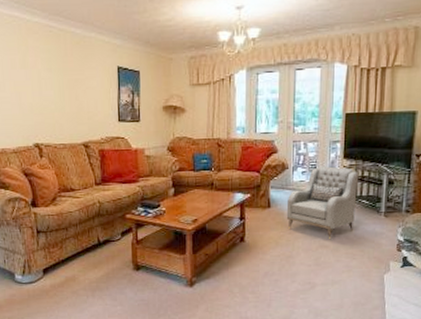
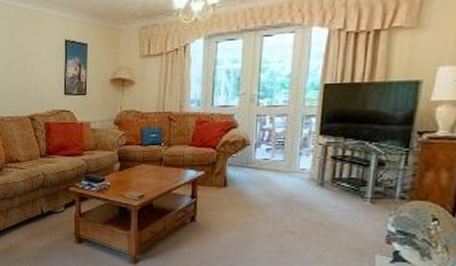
armchair: present [286,166,359,239] -> none [245,144,339,224]

